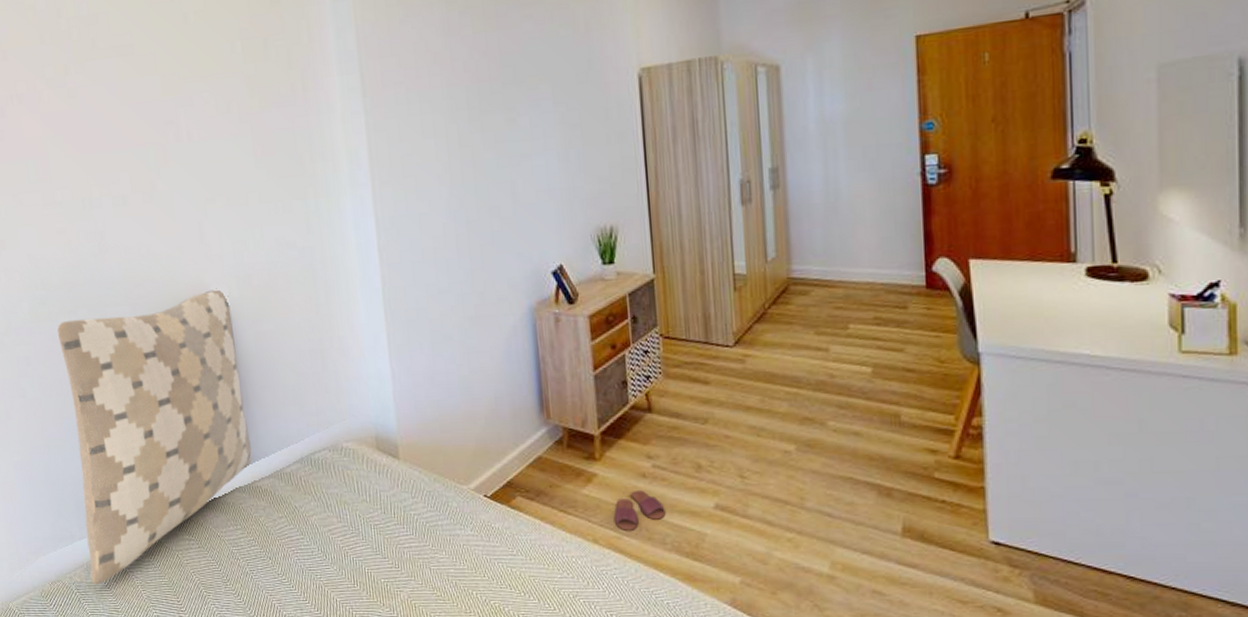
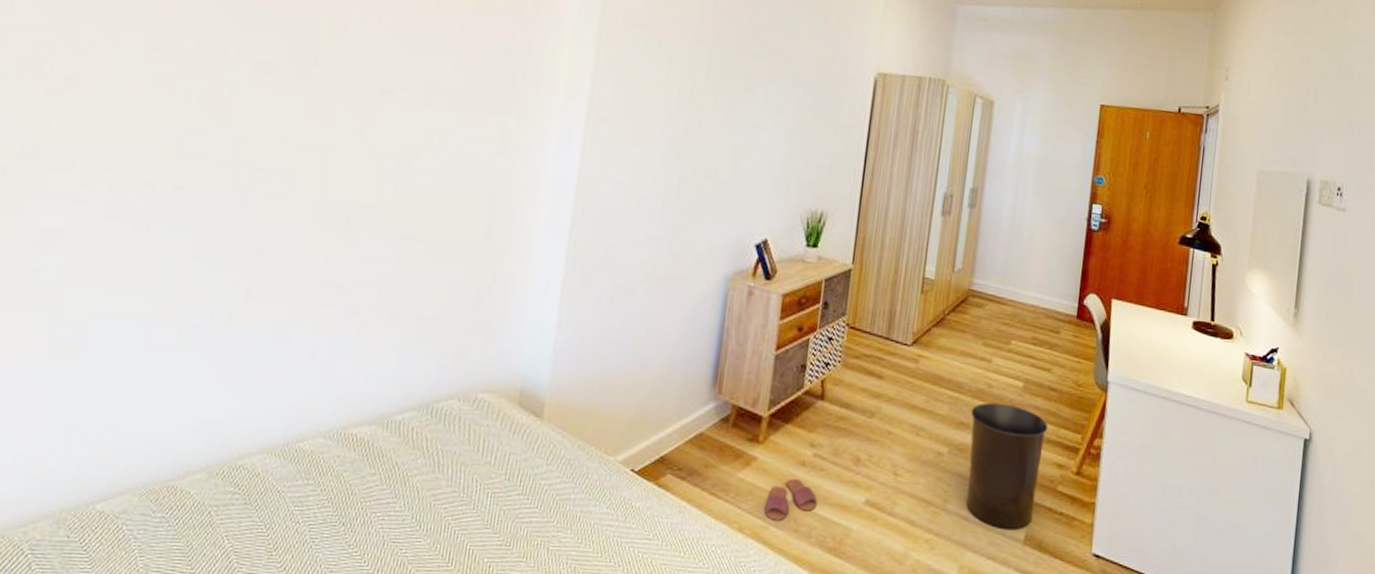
pillow: present [57,288,252,585] -> none [59,192,379,546]
waste bin: none [815,392,911,522] -> present [966,402,1048,529]

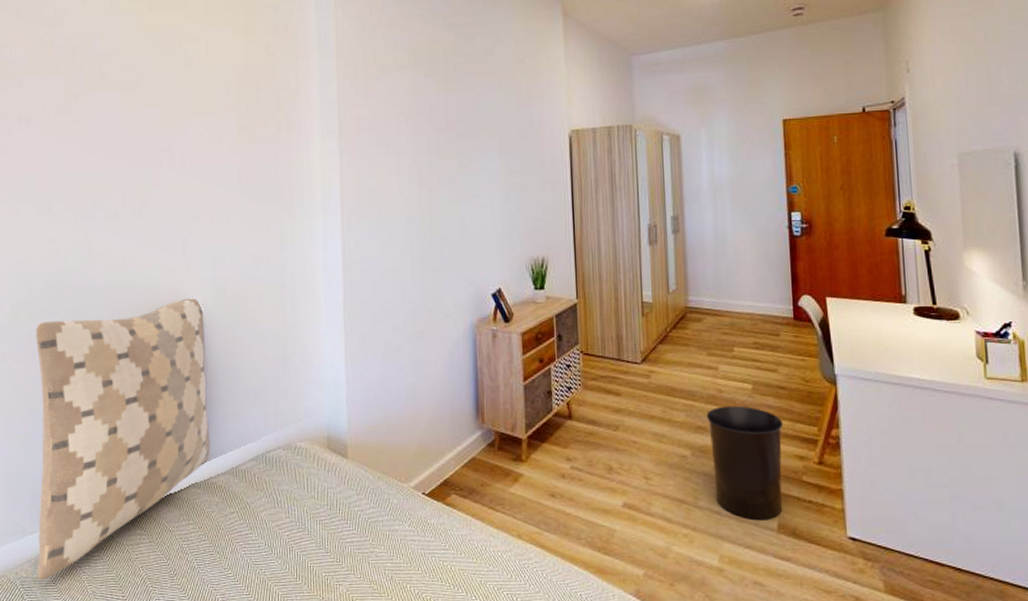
pillow: none [59,192,379,546] -> present [36,297,210,580]
slippers: present [764,478,817,521] -> none [536,489,581,527]

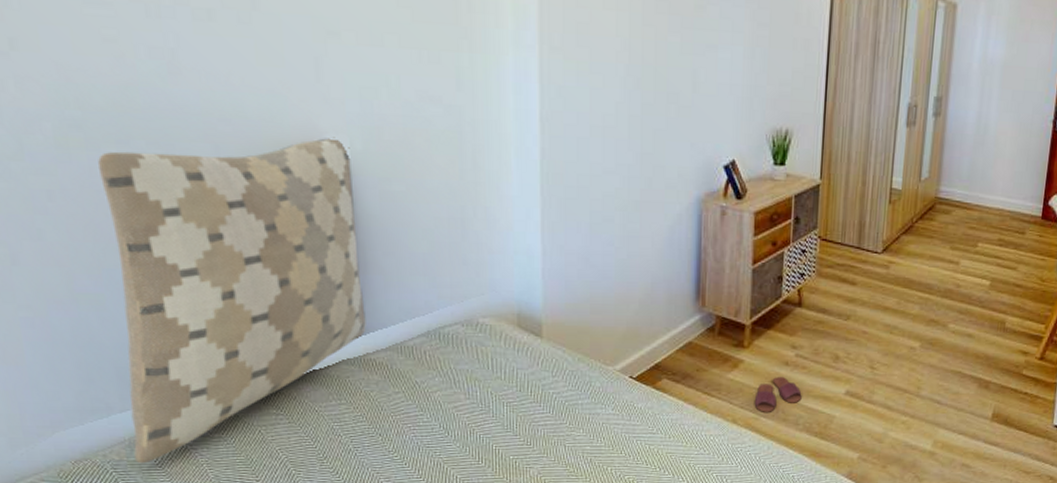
slippers: none [536,489,581,527] -> present [754,376,802,412]
waste bin: present [706,405,784,519] -> none [938,300,1014,409]

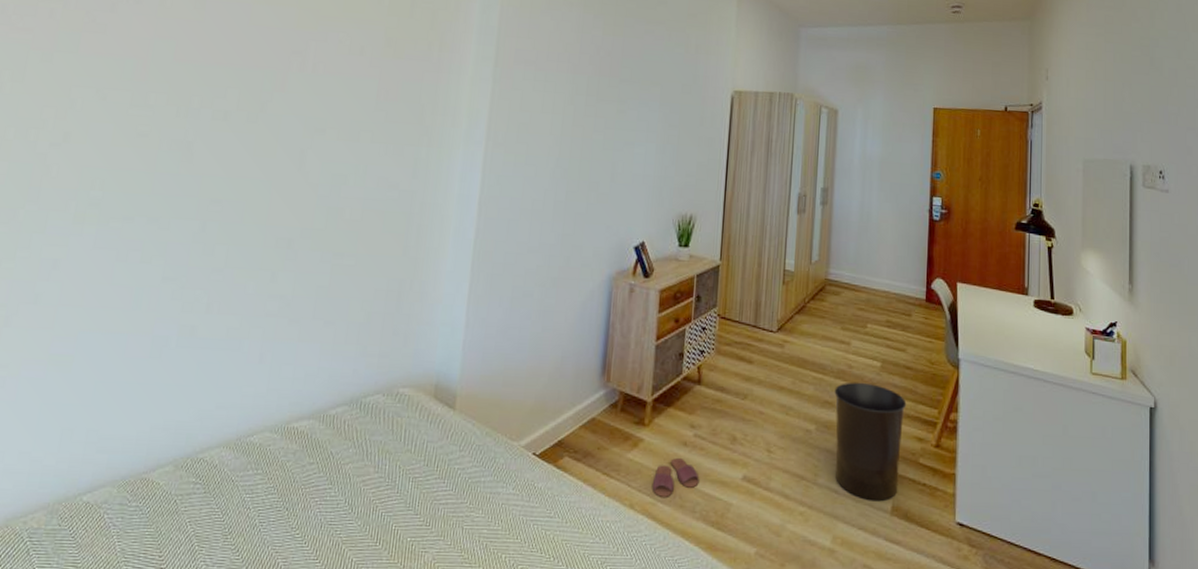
pillow: present [98,137,366,464] -> none [52,216,315,533]
waste bin: none [938,300,1014,409] -> present [834,382,907,501]

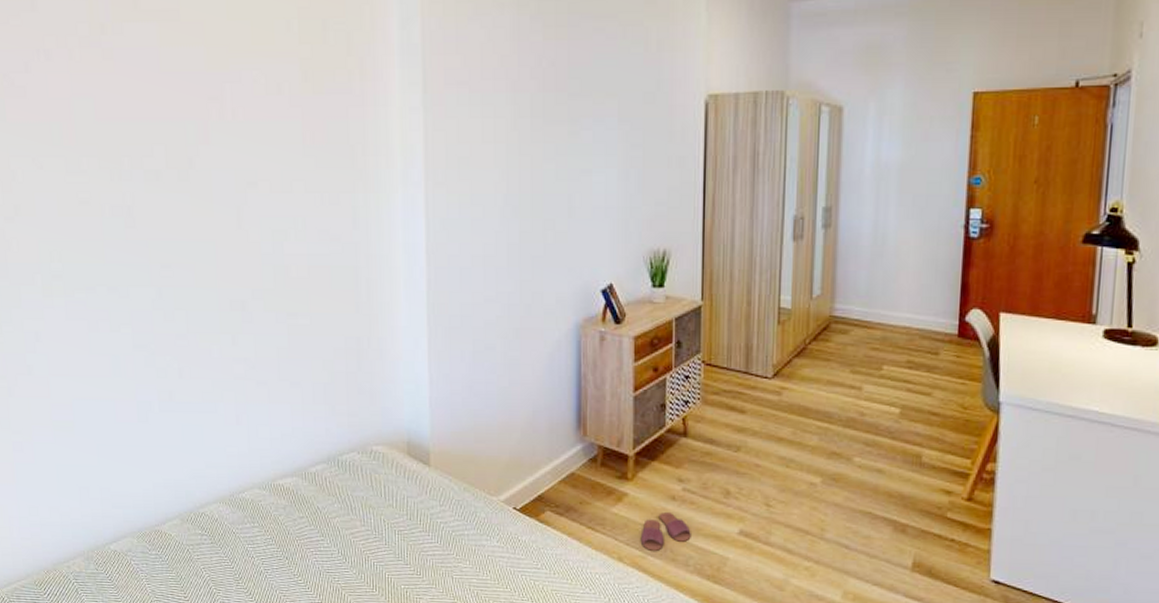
waste bin: present [834,382,907,501] -> none [843,431,932,556]

